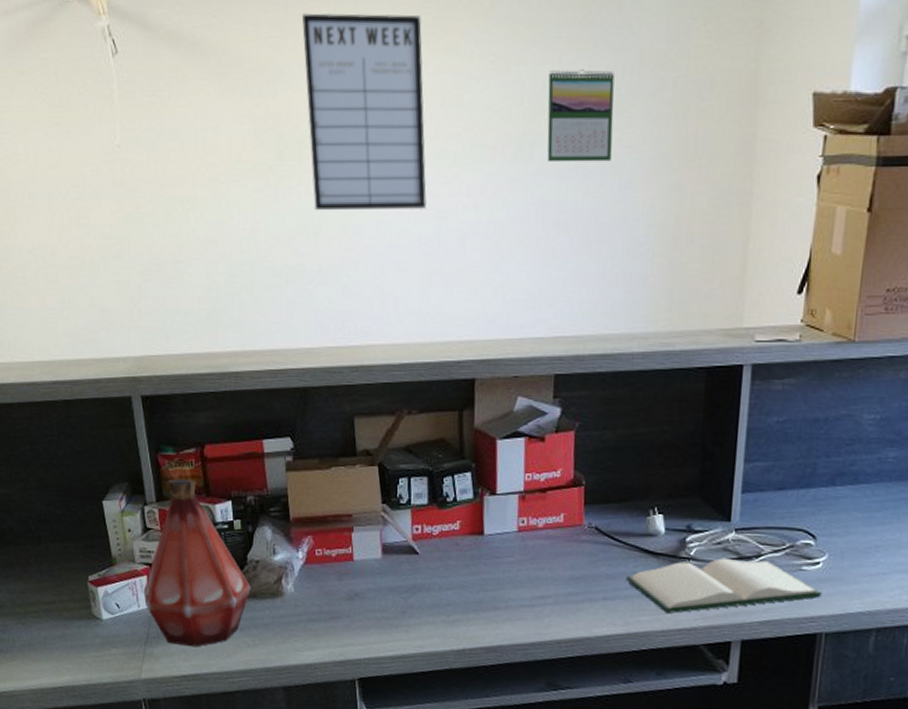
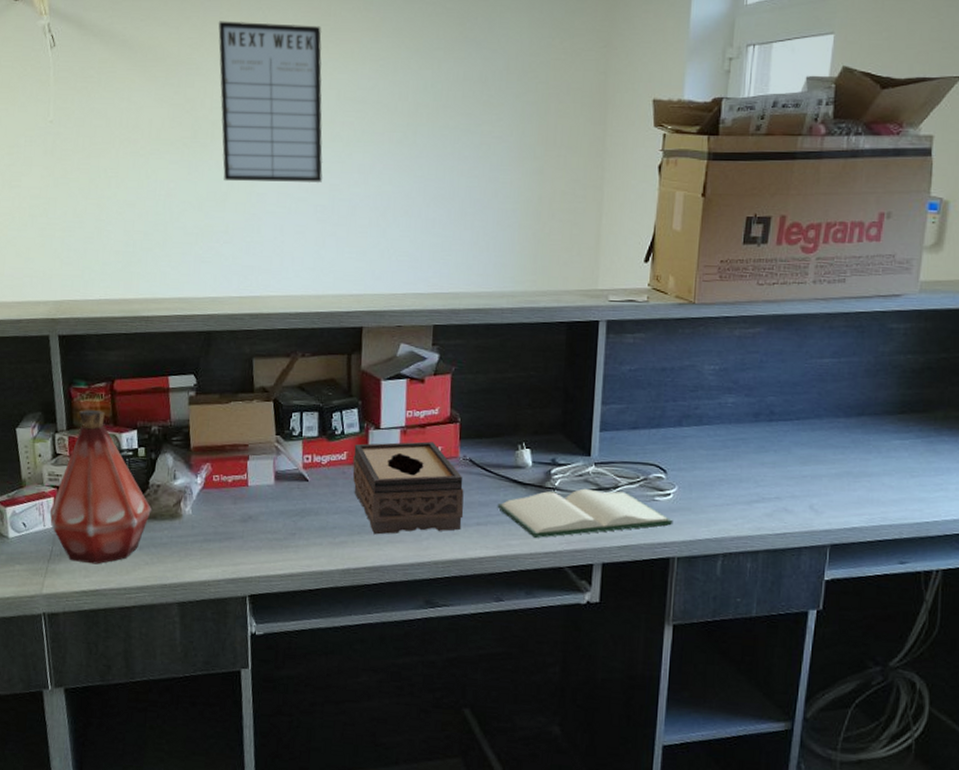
tissue box: none [466,508,589,612] -> present [352,441,464,535]
calendar: present [547,69,615,163] -> none [428,74,486,149]

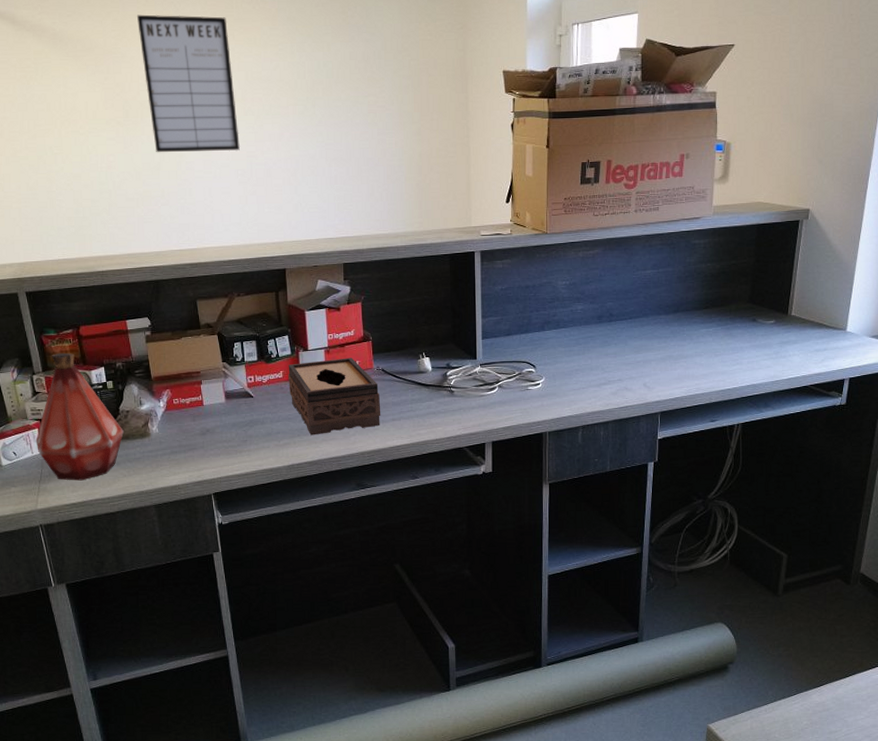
hardback book: present [497,488,674,538] -> none [407,385,544,427]

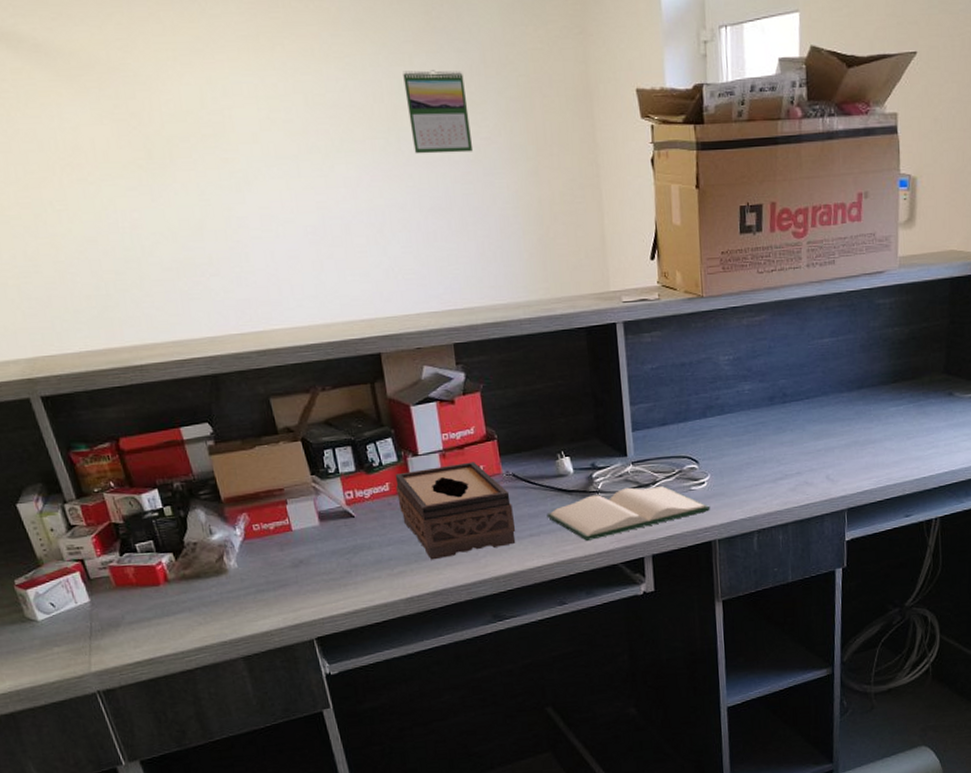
bottle: present [35,352,124,481] -> none [78,473,193,634]
writing board: present [136,14,240,153] -> none [147,16,307,207]
calendar: none [322,55,371,118] -> present [403,70,474,154]
hardback book: none [407,385,544,427] -> present [546,486,711,541]

